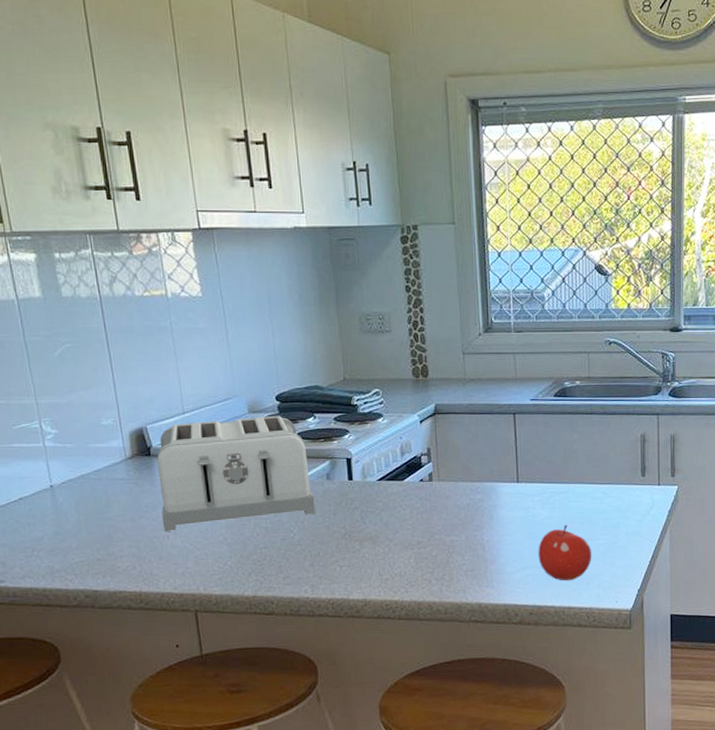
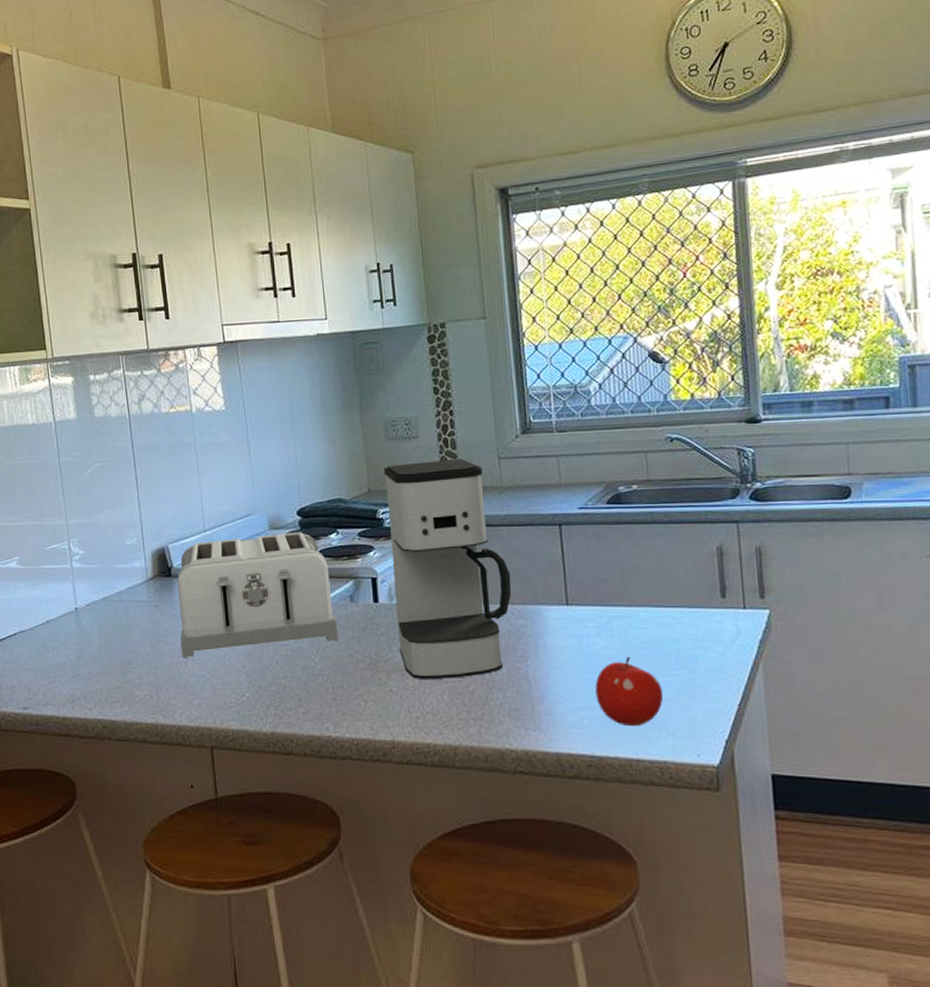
coffee maker: none [358,352,471,546] -> present [383,458,512,679]

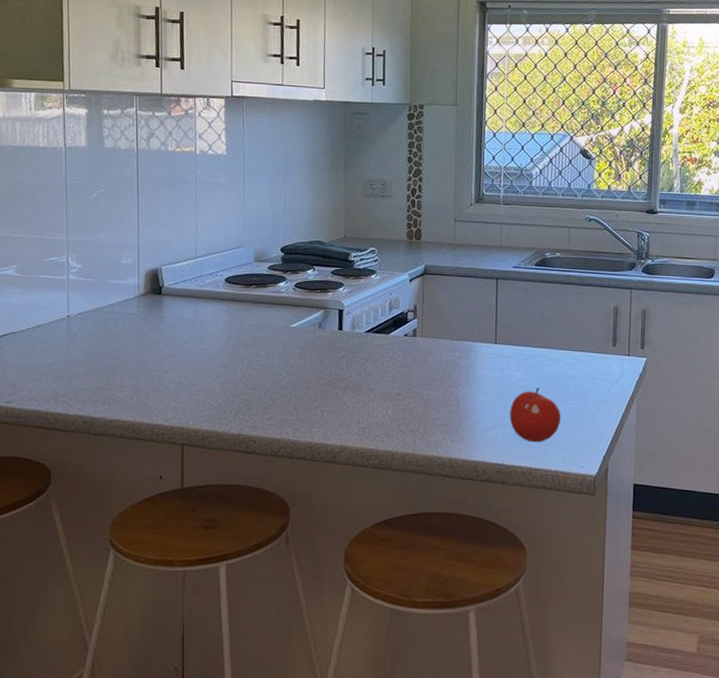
toaster: present [176,531,338,658] -> none [163,265,306,366]
coffee maker: present [383,458,512,679] -> none [356,217,454,397]

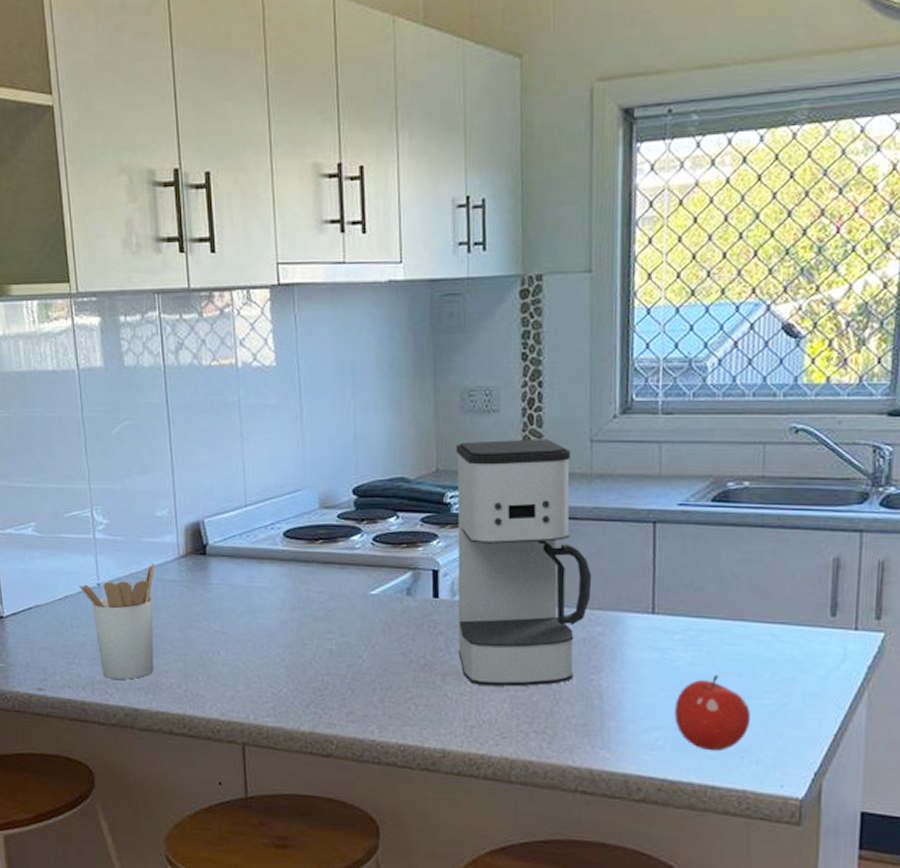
utensil holder: none [51,300,119,393] -> present [79,563,156,680]
coffee maker: none [356,217,454,397] -> present [455,439,592,687]

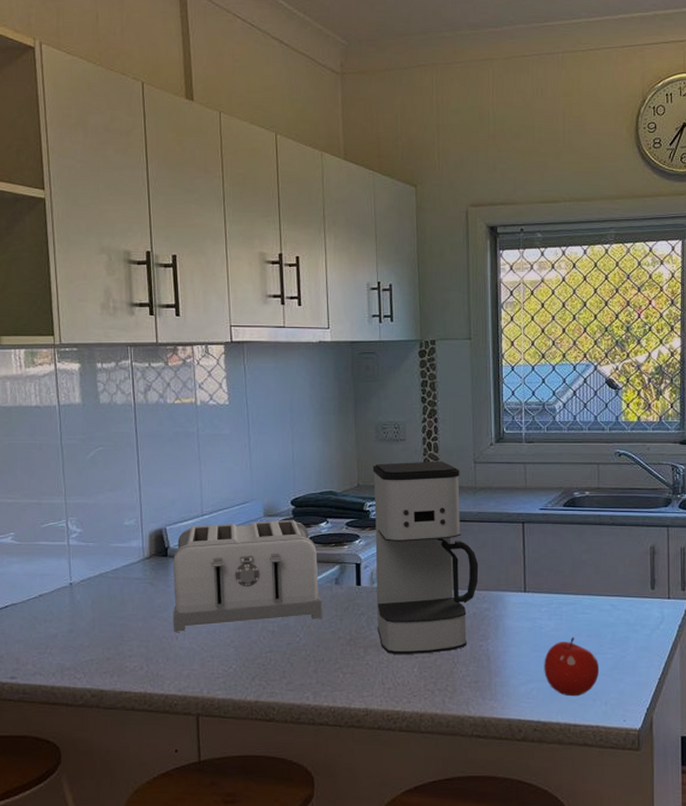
utensil holder: present [79,563,156,680] -> none [53,565,123,665]
toaster: none [212,512,390,646] -> present [172,519,322,632]

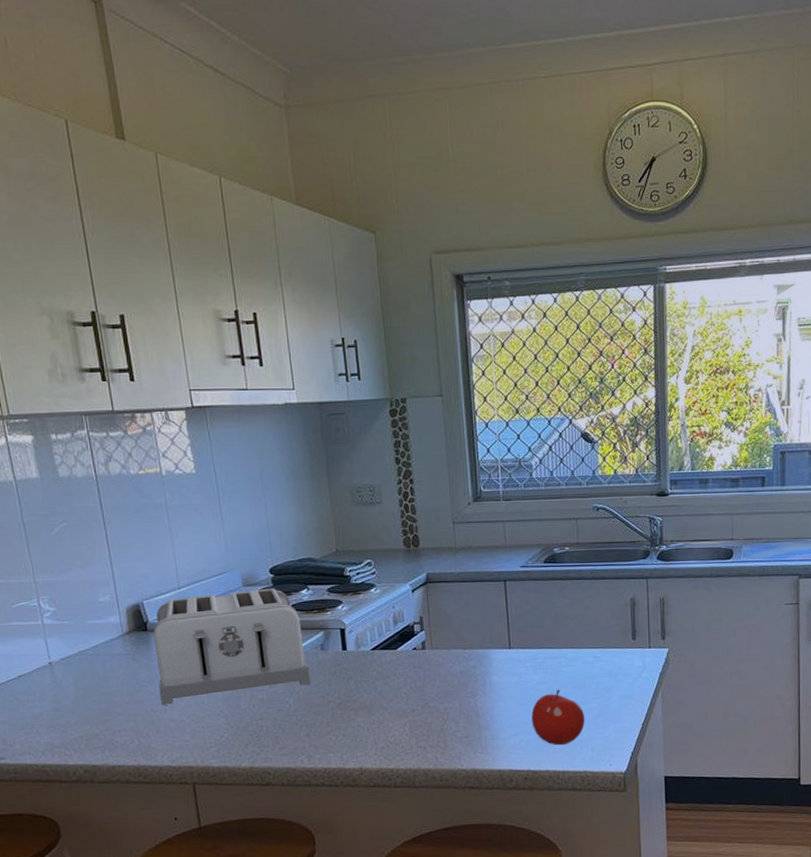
coffee maker: present [372,461,479,654] -> none [350,522,464,715]

